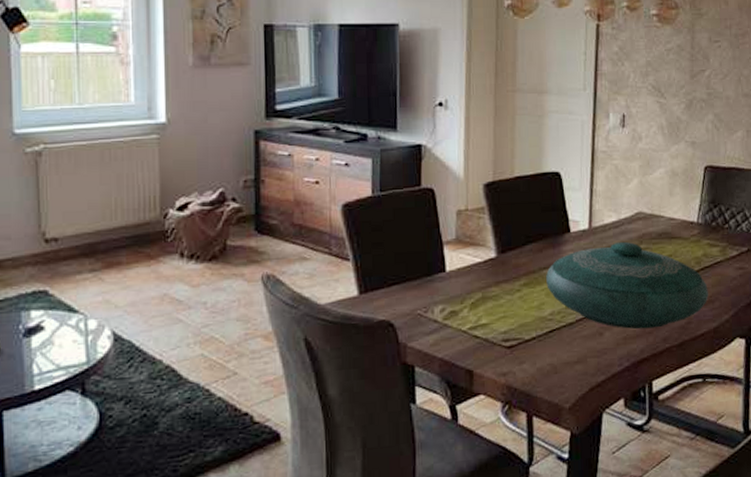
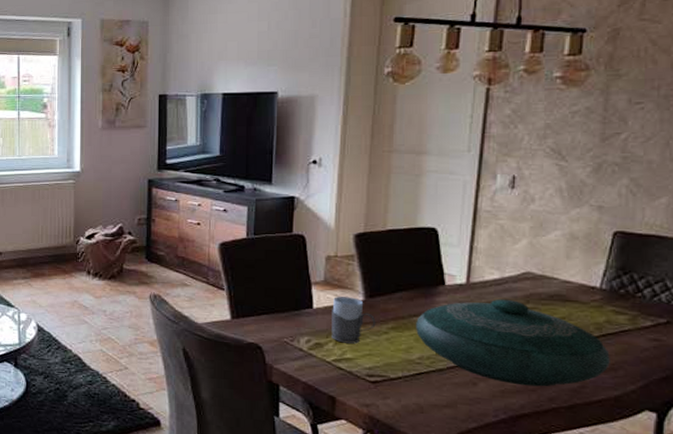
mug: none [465,255,509,308] -> present [331,296,376,344]

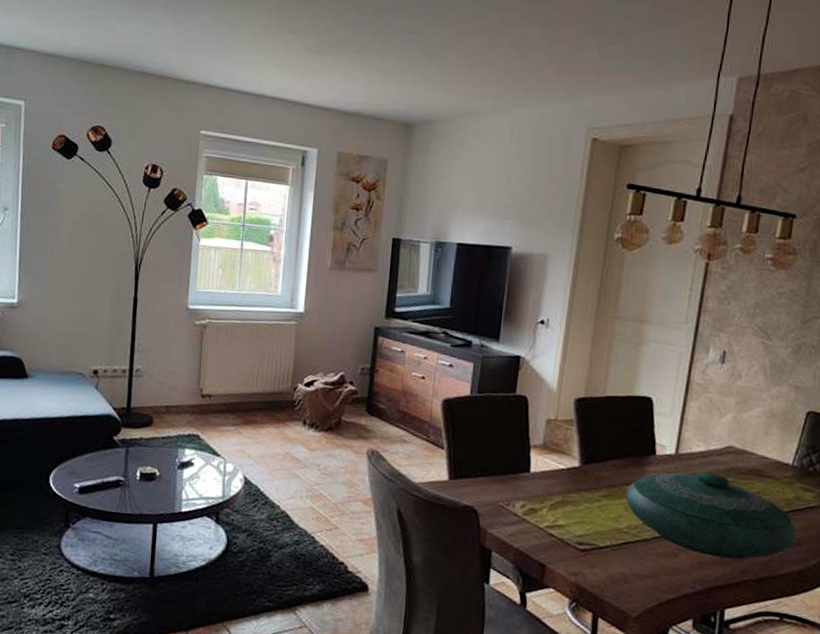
mug: present [331,296,376,344] -> none [546,461,590,511]

